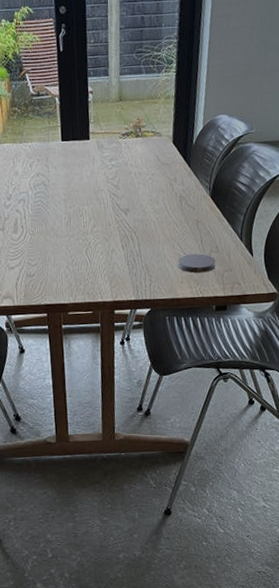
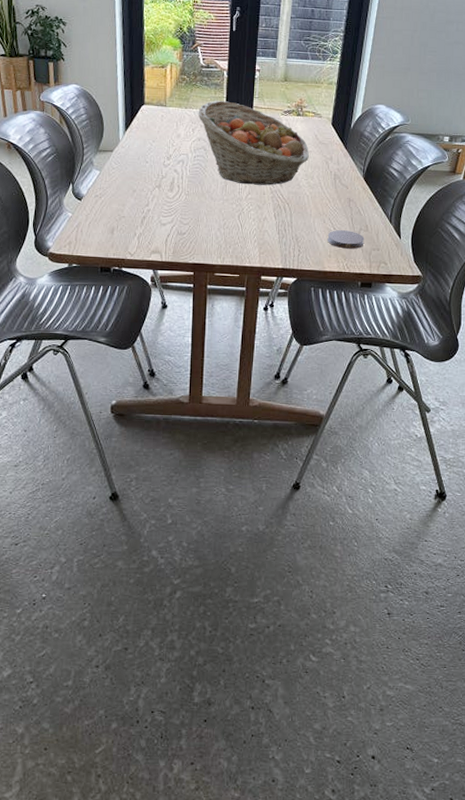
fruit basket: none [33,130,152,217] -> present [198,101,309,185]

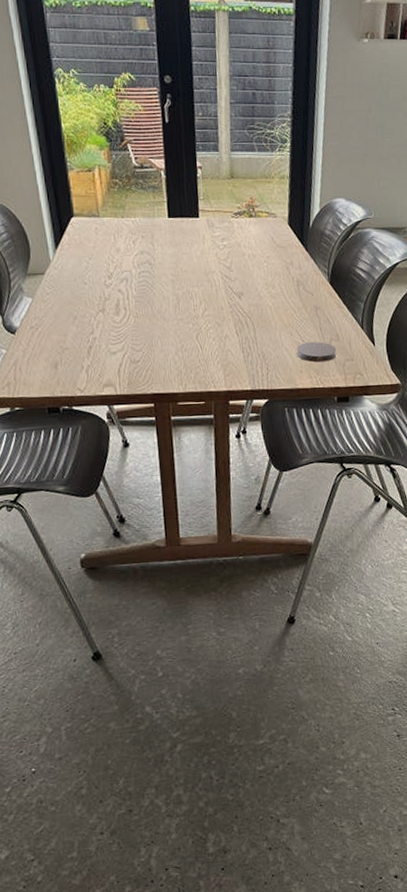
fruit basket: present [198,101,309,185] -> none [136,206,267,300]

